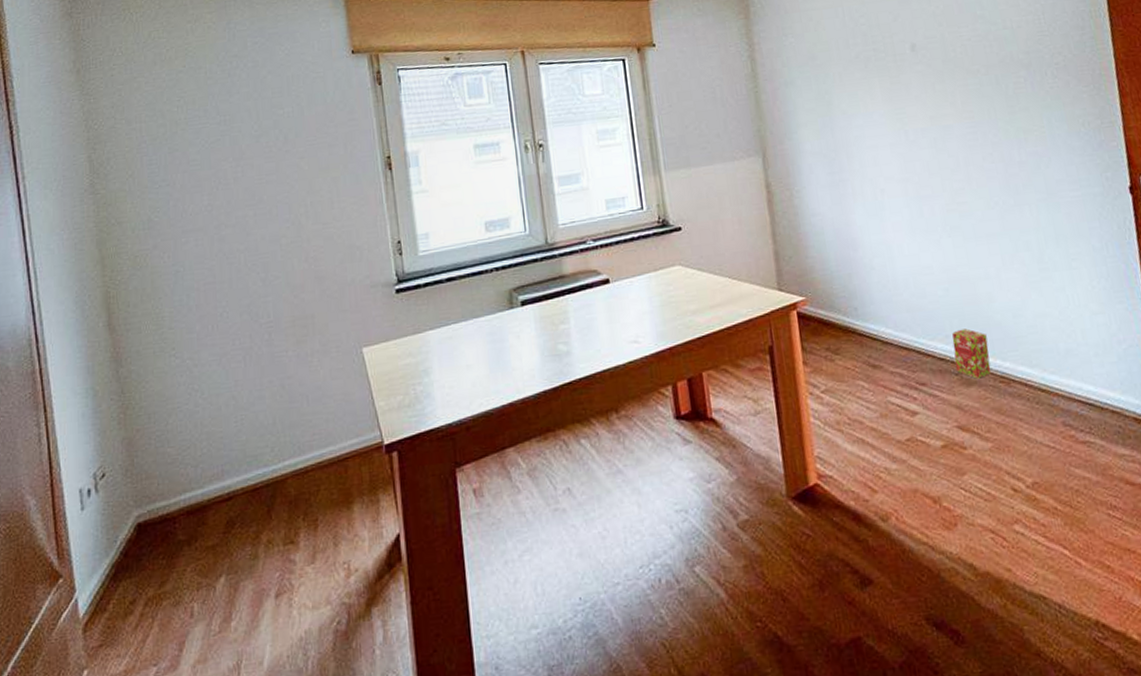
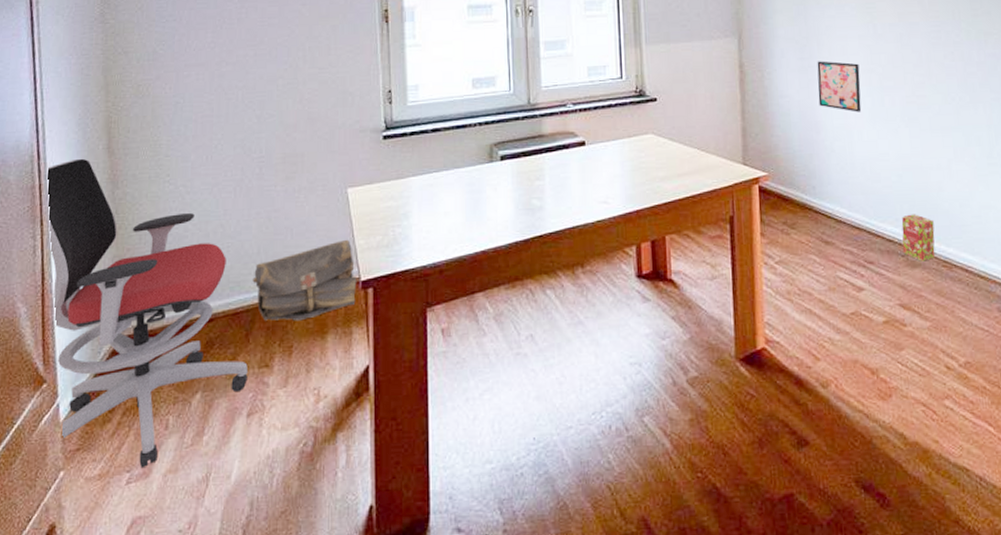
office chair: none [48,337,273,661] -> present [48,158,248,469]
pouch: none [270,401,380,495] -> present [252,239,357,321]
wall art: none [848,173,900,226] -> present [817,61,862,112]

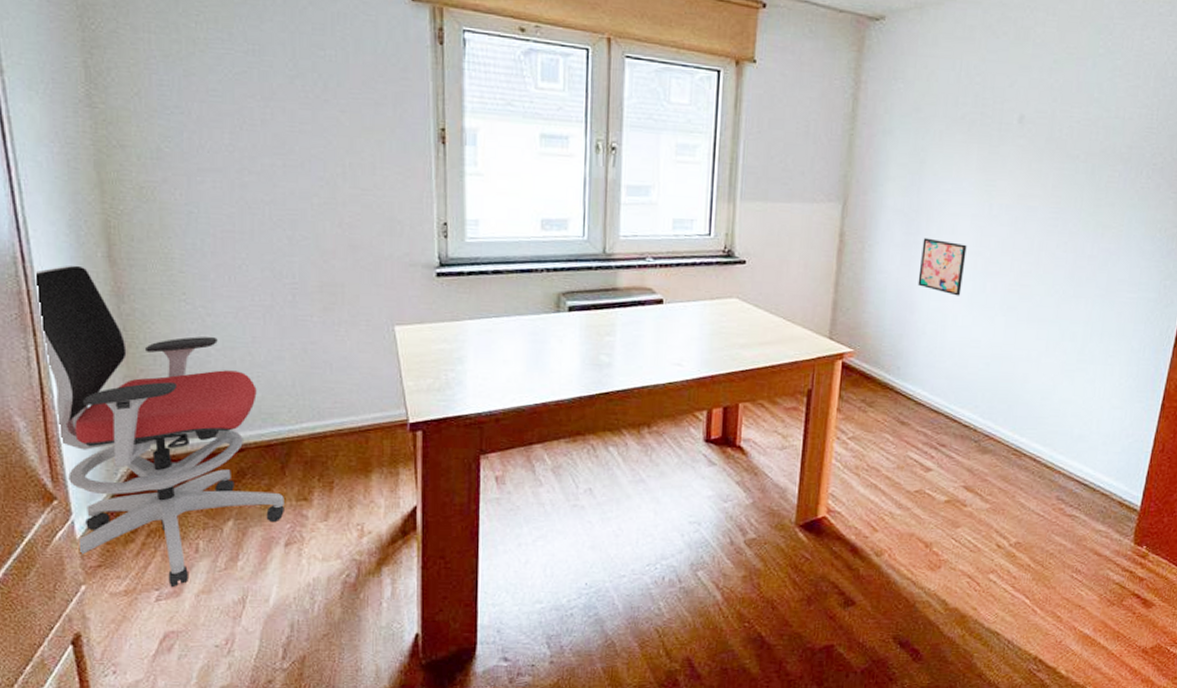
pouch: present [252,239,357,321] -> none [287,379,405,458]
cardboard box: present [901,214,935,261] -> none [976,402,1012,448]

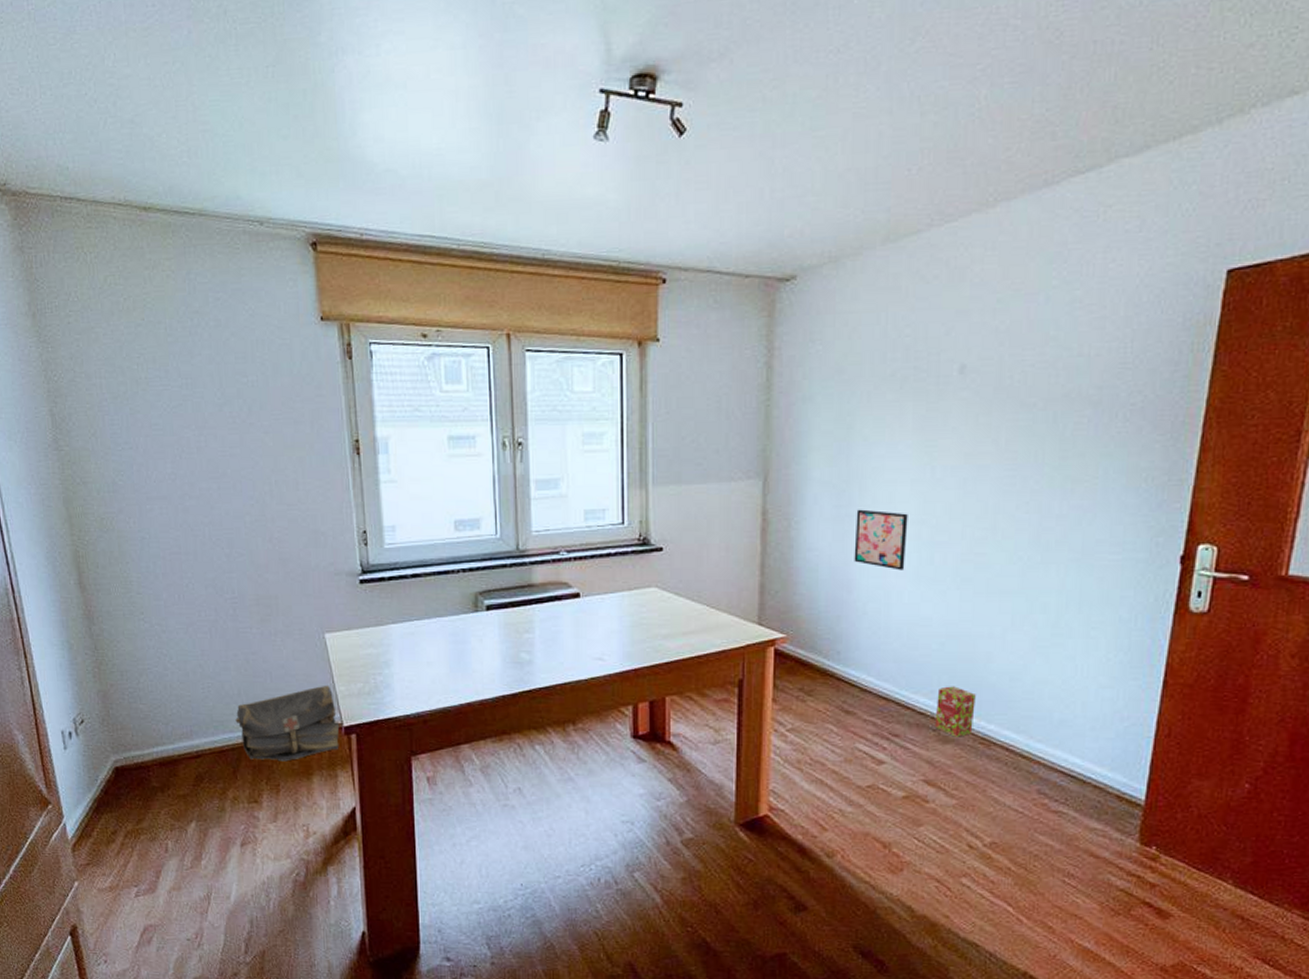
office chair: present [36,265,284,588] -> none [24,593,238,885]
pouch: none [287,379,405,458] -> present [235,685,340,762]
cardboard box: none [976,402,1012,448] -> present [934,686,976,737]

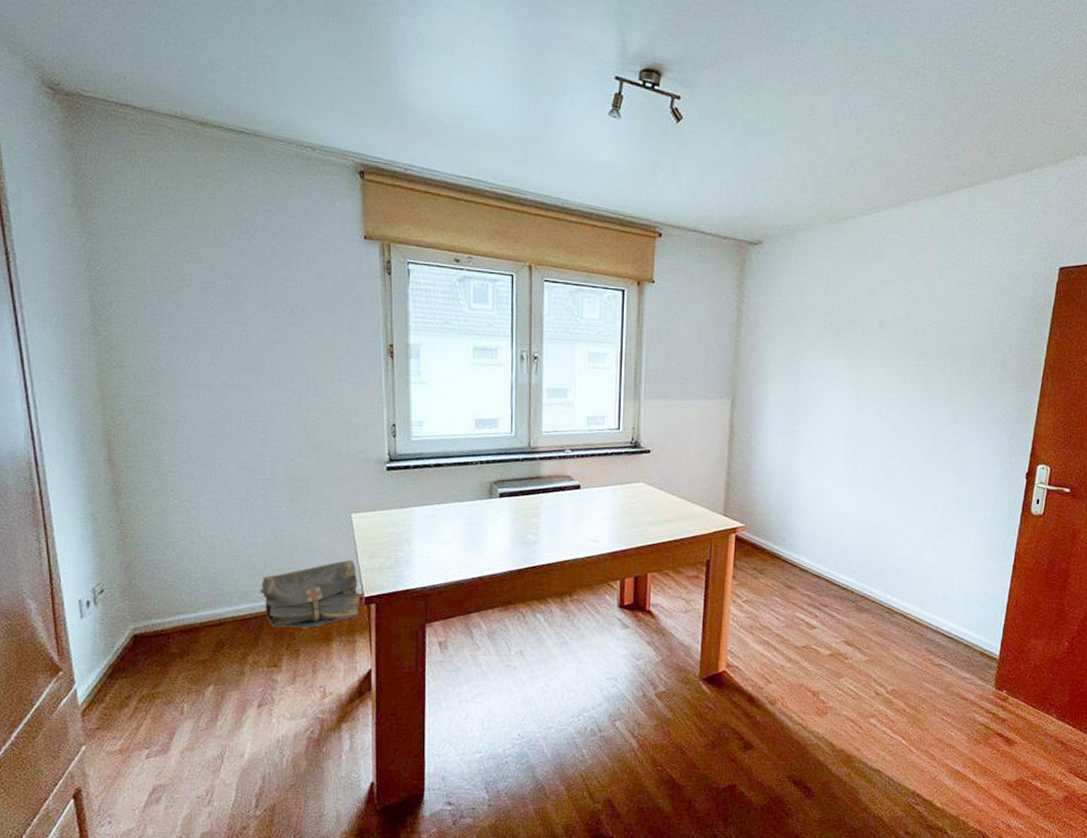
wall art: present [854,509,908,571] -> none [798,427,839,476]
cardboard box: present [934,686,976,737] -> none [853,567,884,607]

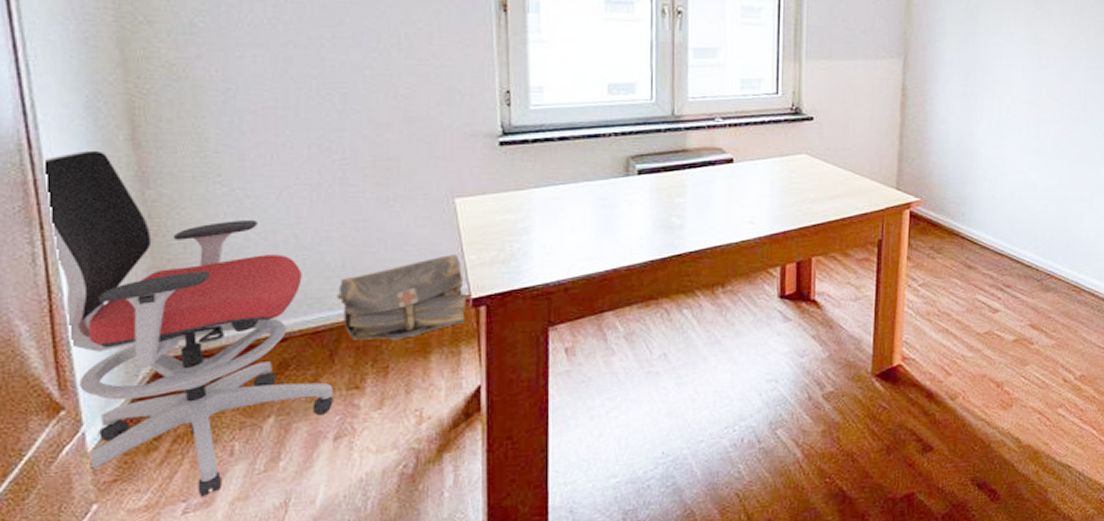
office chair: none [48,468,257,746] -> present [46,150,333,498]

